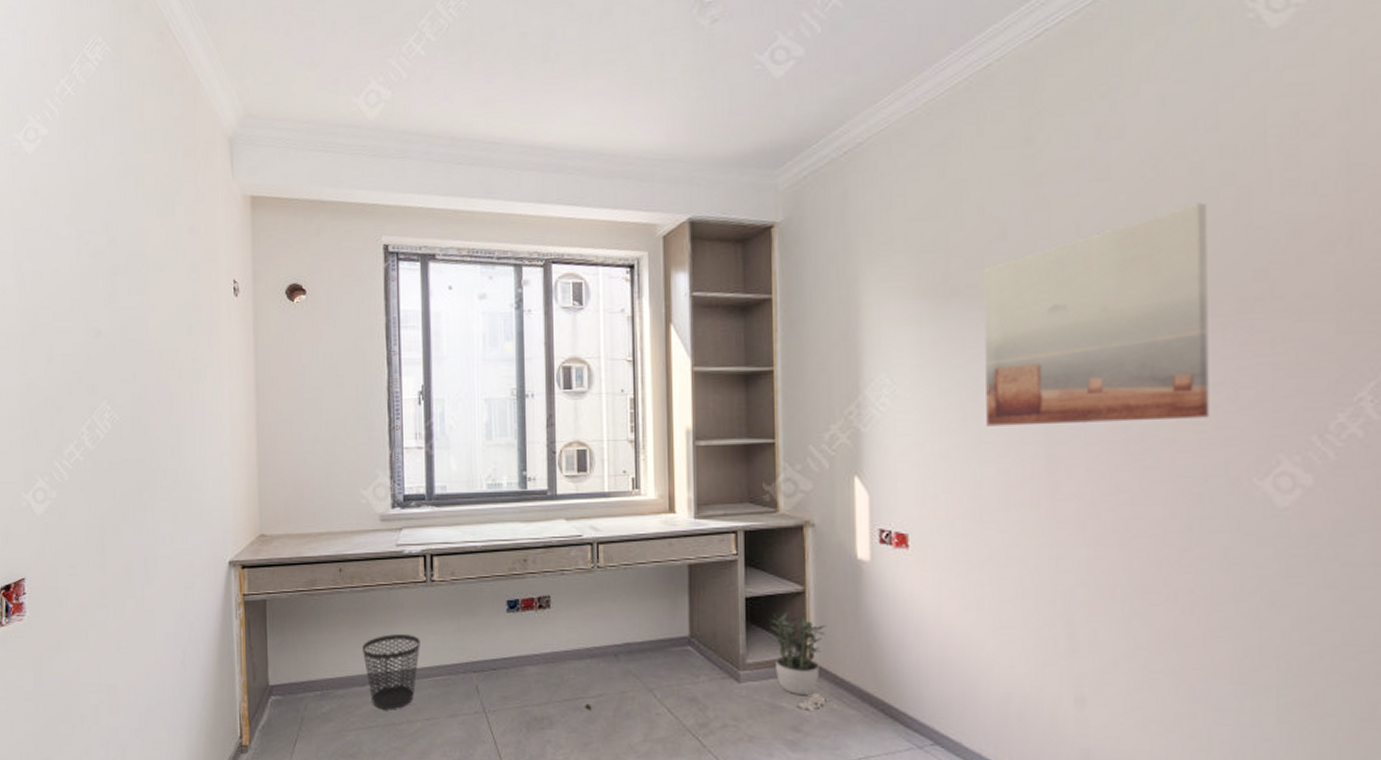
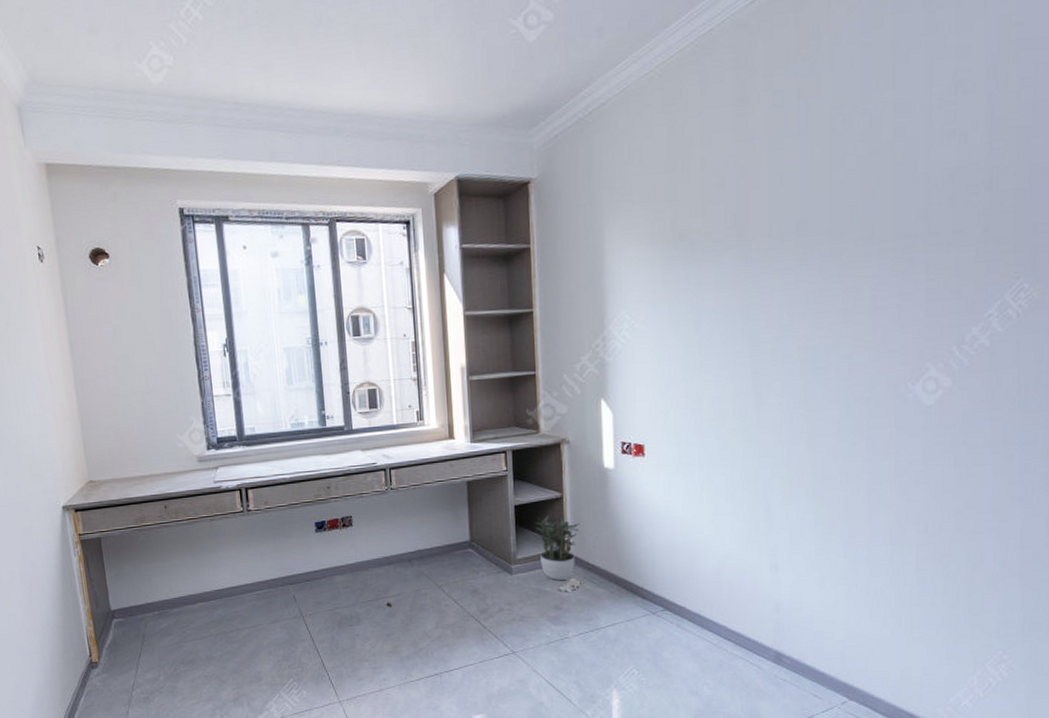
wastebasket: present [362,634,420,710] -> none [191,557,243,622]
wall art: present [984,202,1210,426] -> none [706,153,883,352]

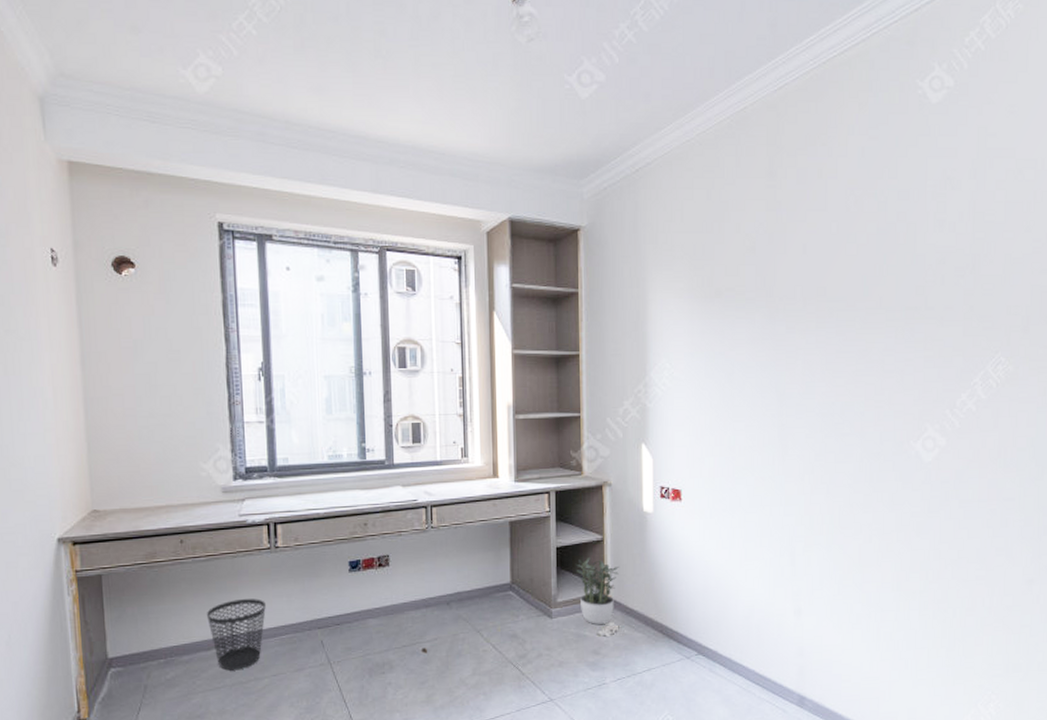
wastebasket: none [191,557,243,622] -> present [207,599,266,671]

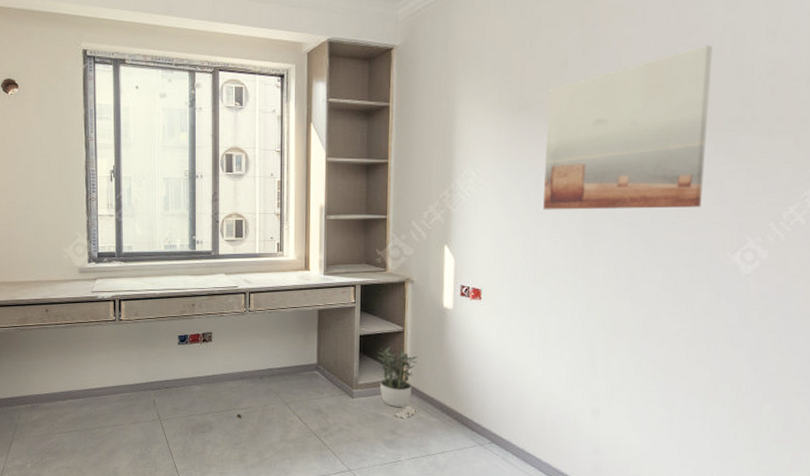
wastebasket: present [207,599,266,671] -> none [64,361,110,418]
wall art: none [739,233,888,403] -> present [543,45,712,210]

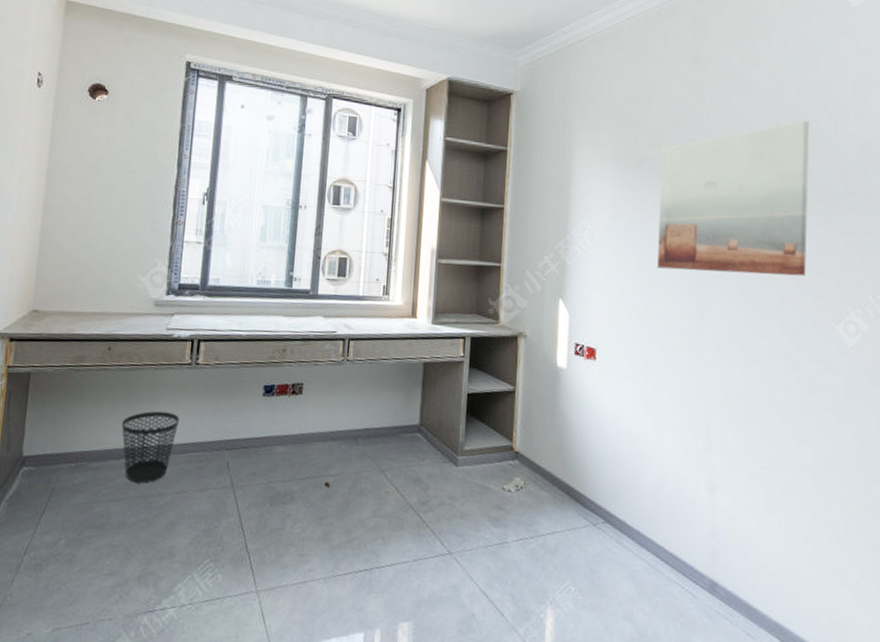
wastebasket: none [64,361,110,418] -> present [122,411,179,483]
potted plant: present [376,346,419,407] -> none [485,408,530,478]

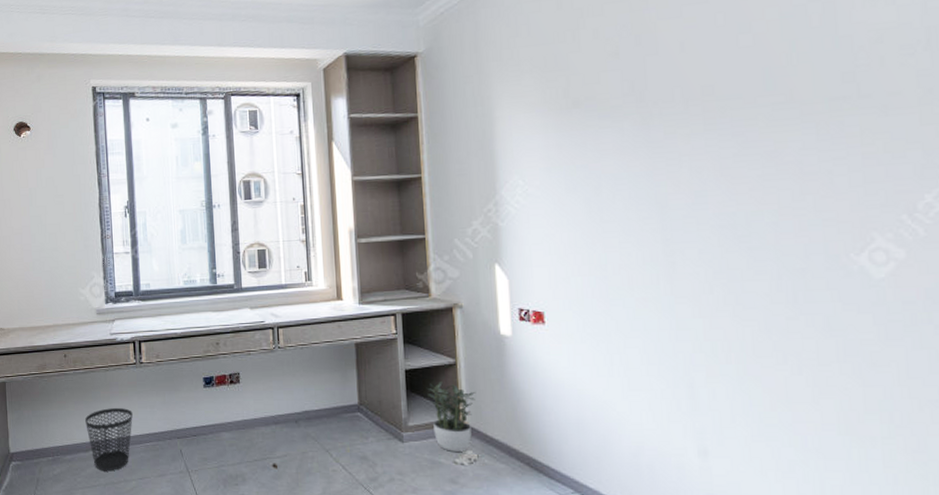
potted plant: none [485,408,530,478] -> present [426,382,476,452]
wall art: present [657,120,809,276] -> none [600,17,808,218]

